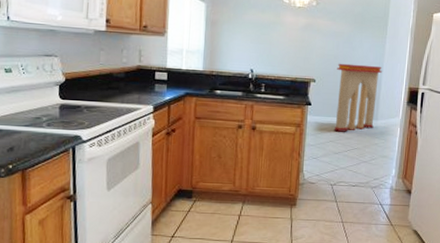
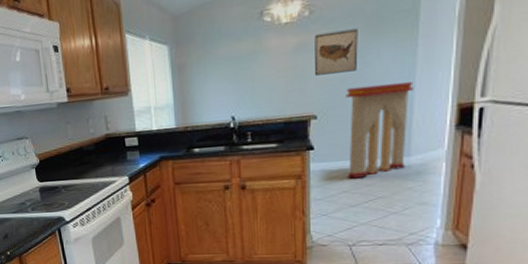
wall art: none [316,20,348,52] -> present [314,28,358,76]

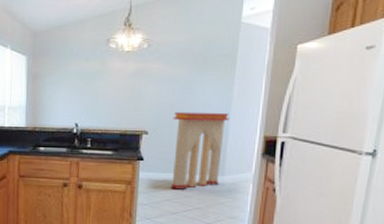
wall art: present [314,28,358,76] -> none [148,64,187,98]

